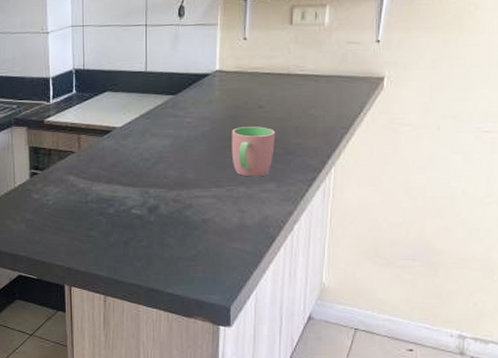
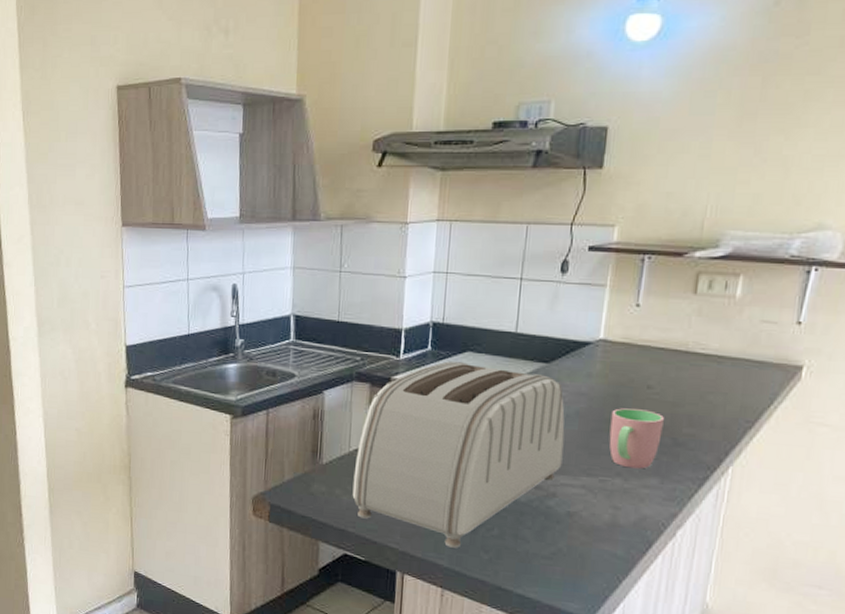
toaster: none [20,101,194,260] -> present [352,361,565,548]

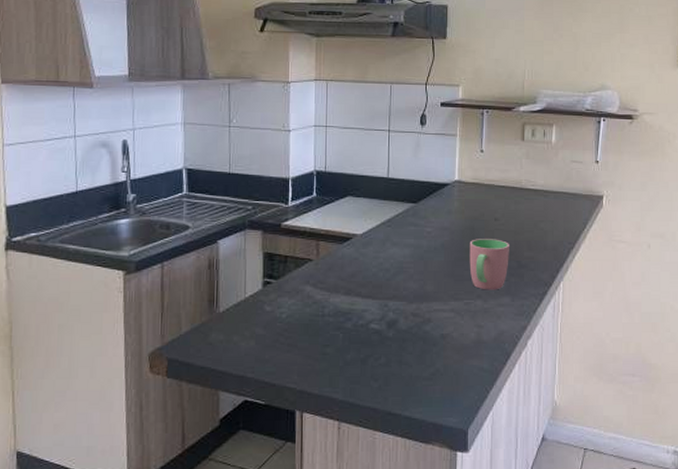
toaster: present [352,361,565,548] -> none [250,206,434,381]

